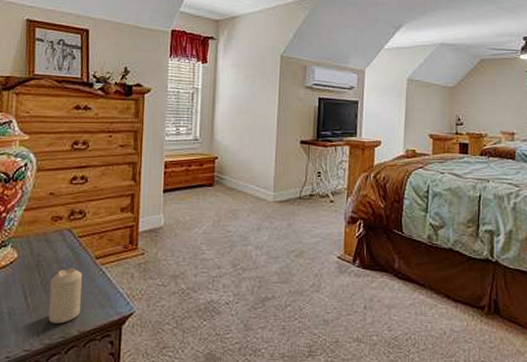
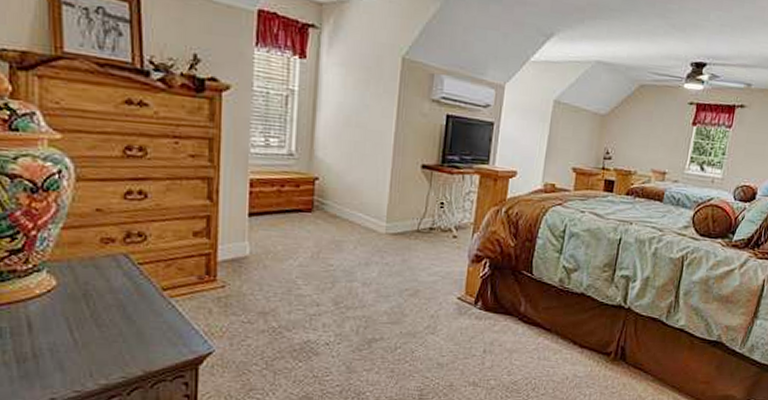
candle: present [48,267,82,324] -> none [103,299,145,362]

